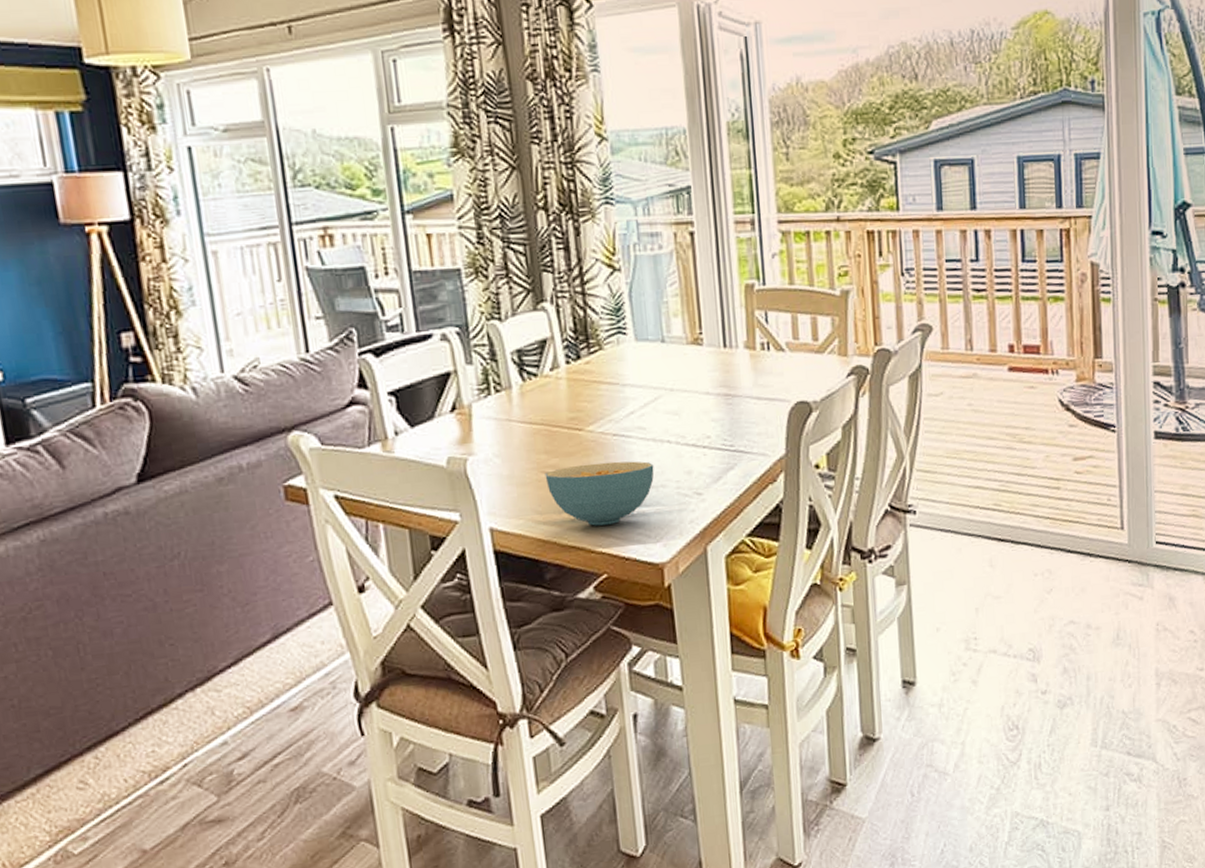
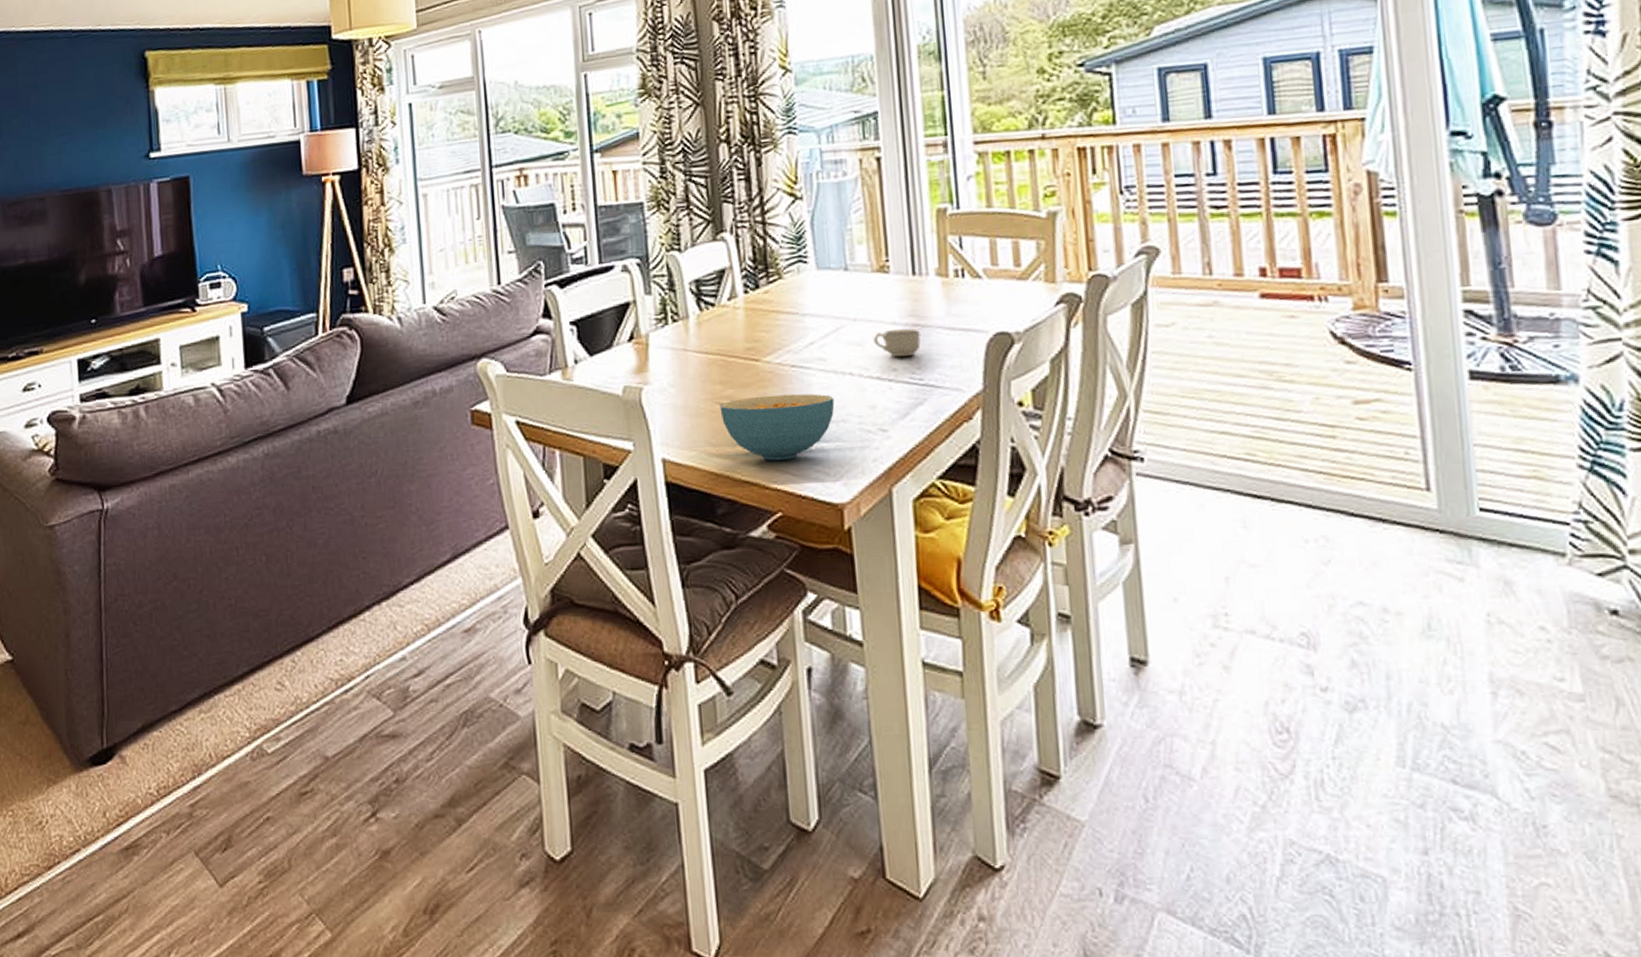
cup: none [688,398,732,425] -> present [873,328,921,357]

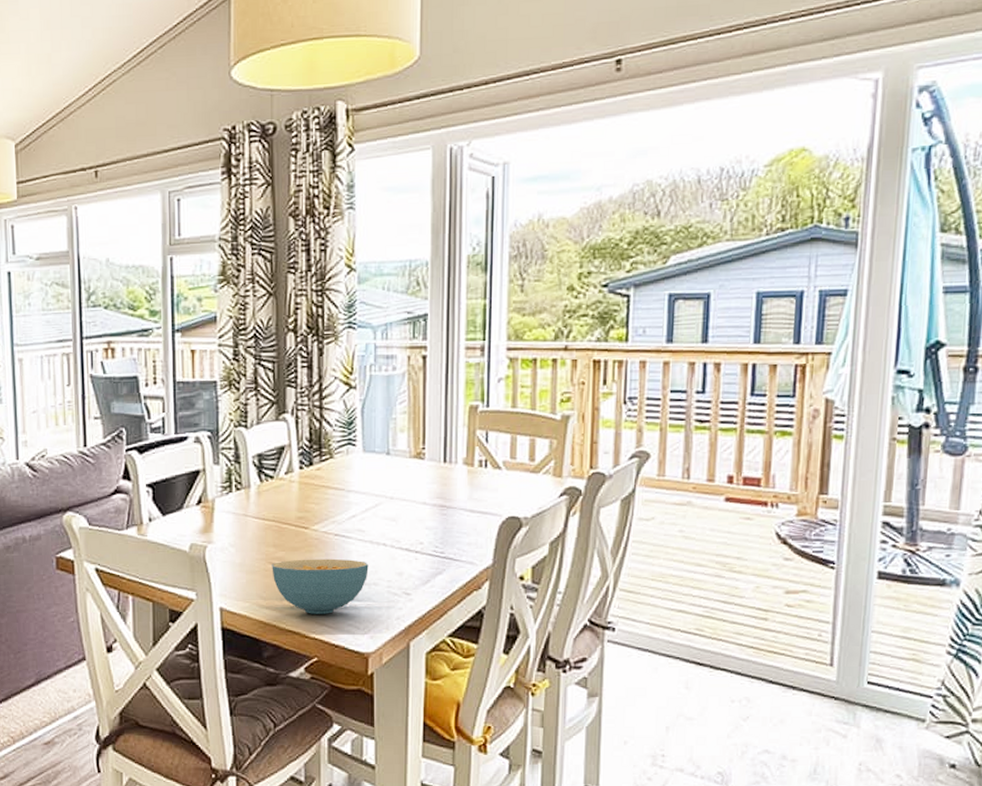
cup: present [873,328,921,357] -> none [406,509,445,532]

